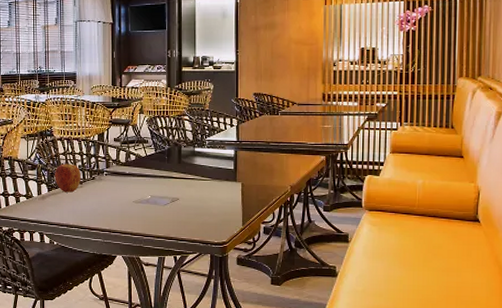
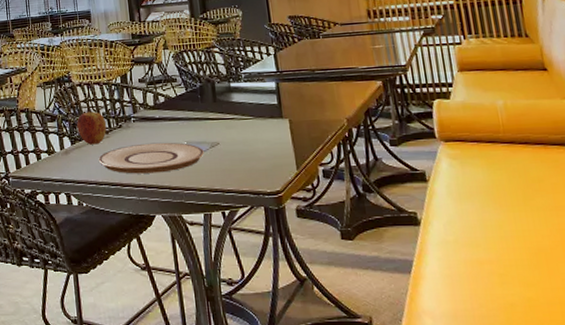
plate: none [71,194,165,221] -> present [98,142,204,174]

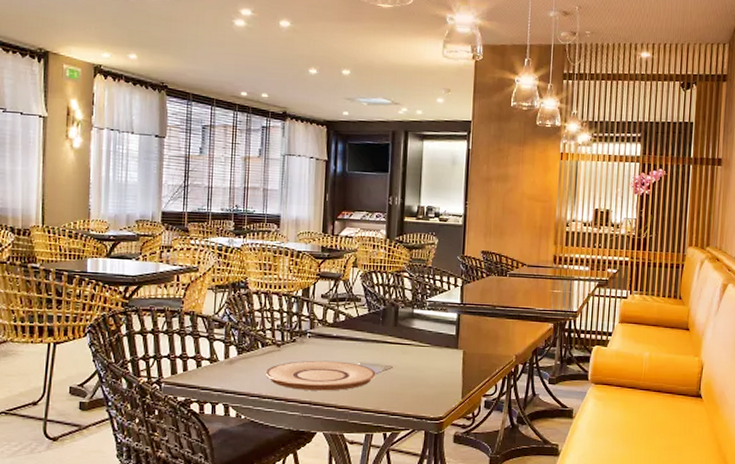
apple: present [77,110,107,145] -> none [247,321,280,357]

